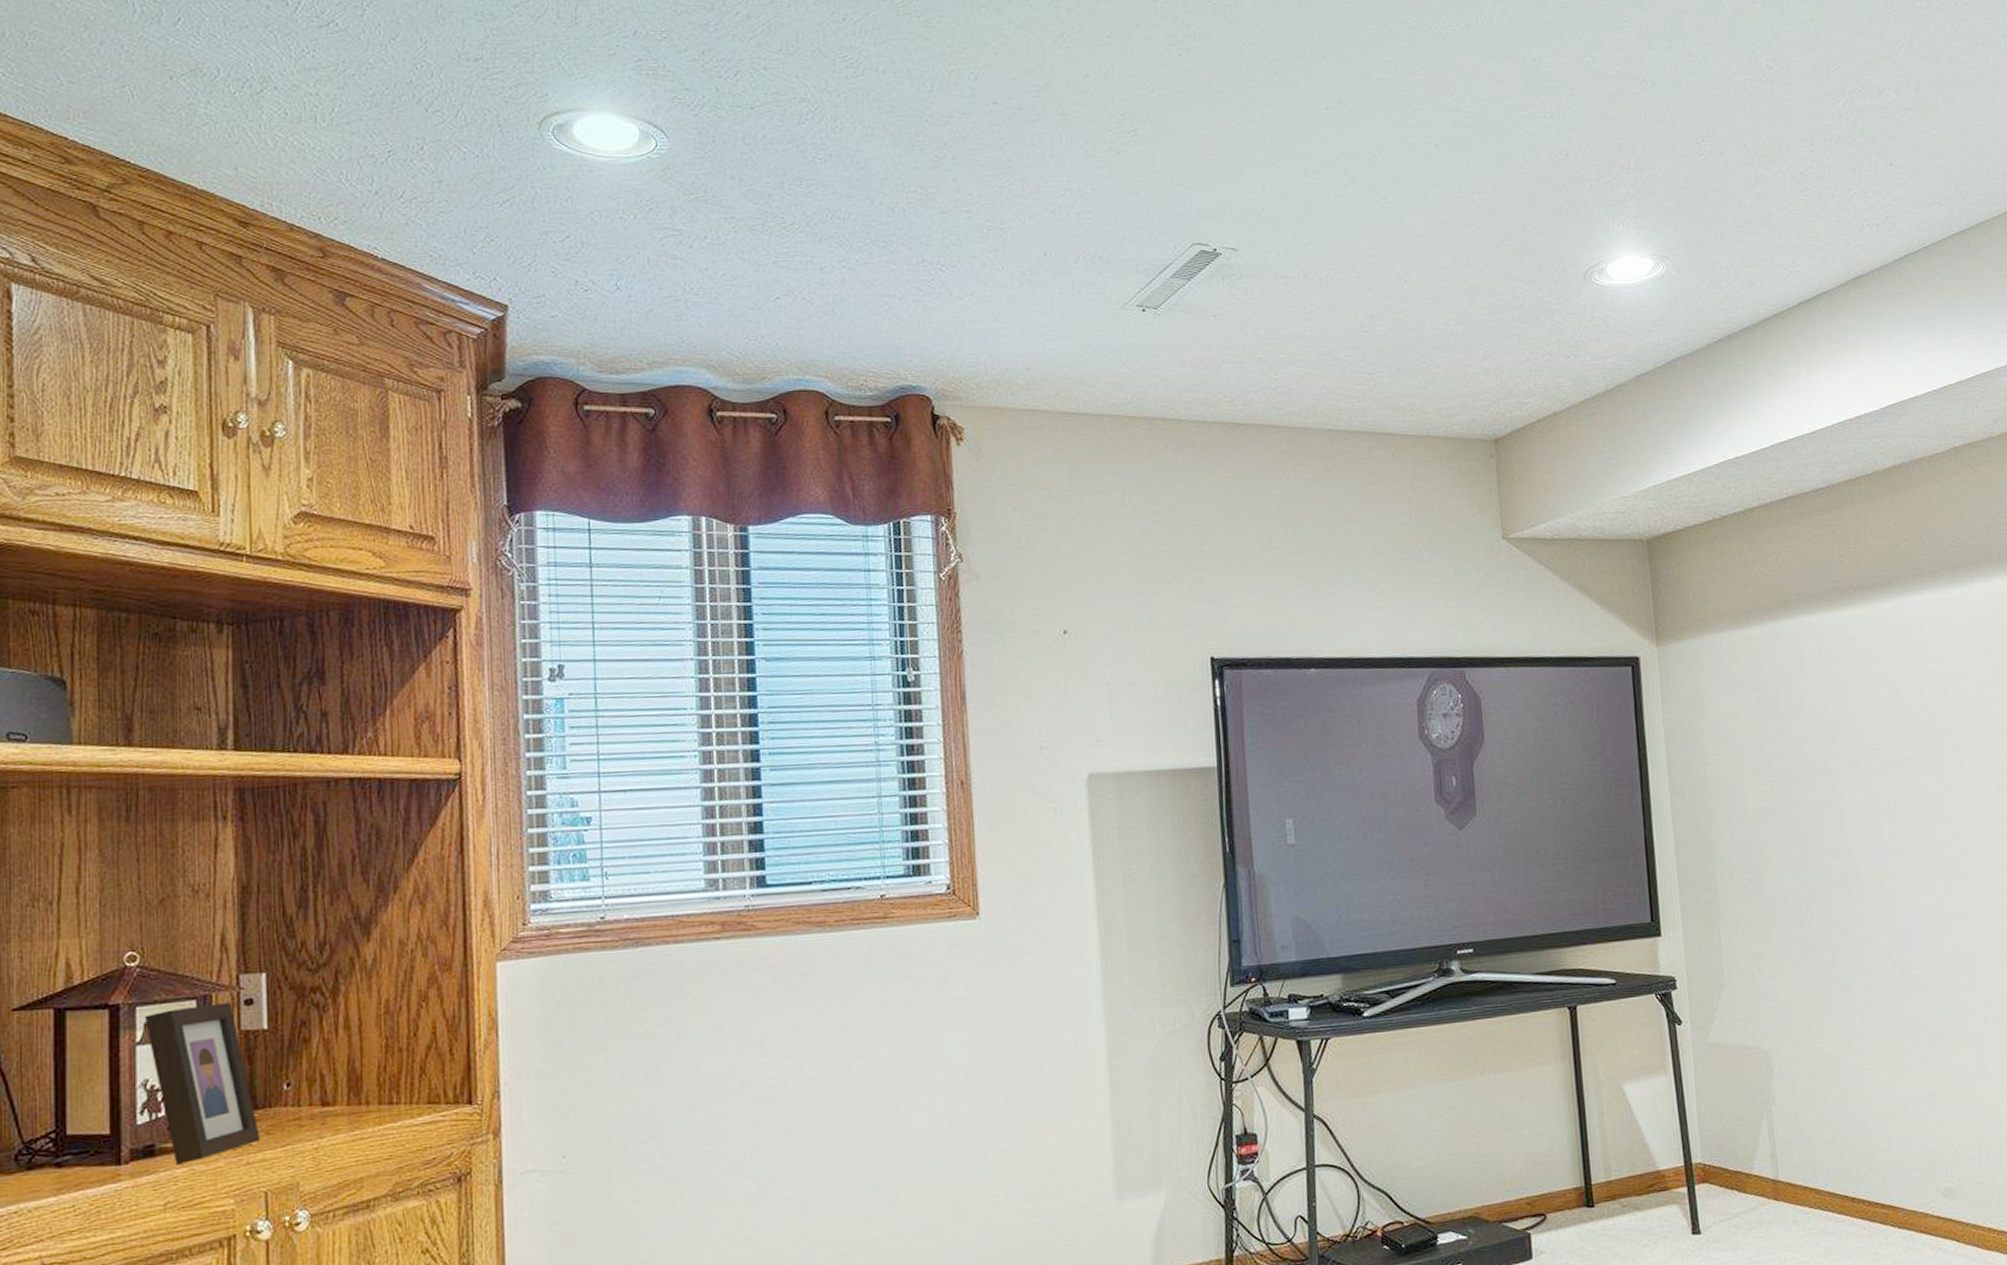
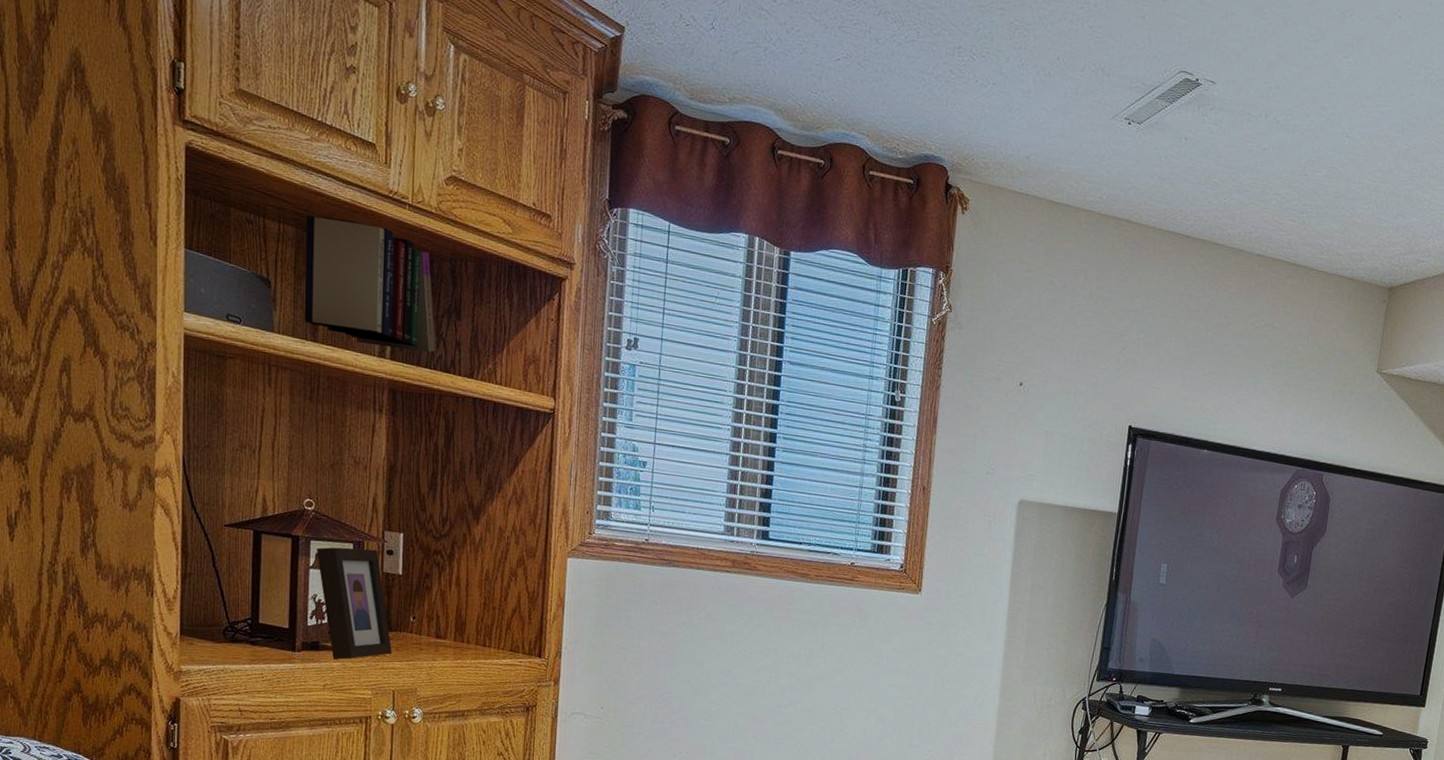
books: none [111,588,294,737] -> present [304,216,435,353]

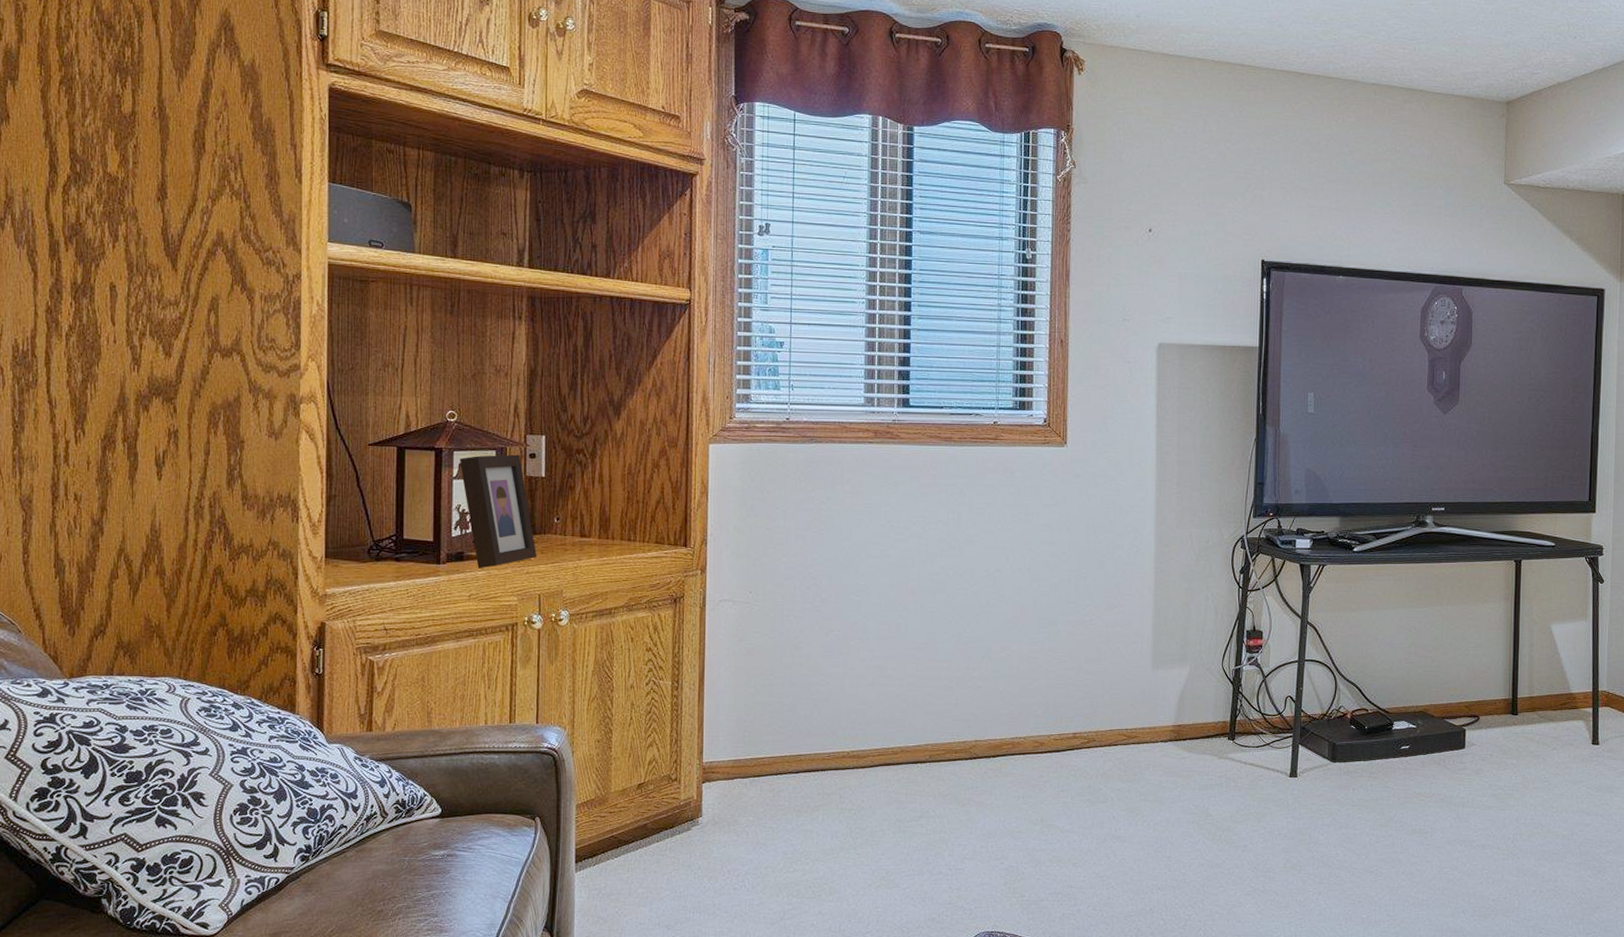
books: present [304,216,435,353] -> none [444,140,572,258]

